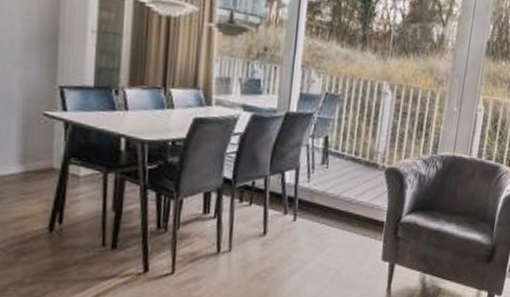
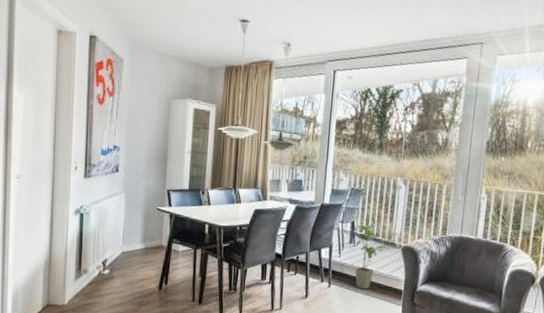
house plant: none [327,141,372,222] -> present [355,225,390,290]

